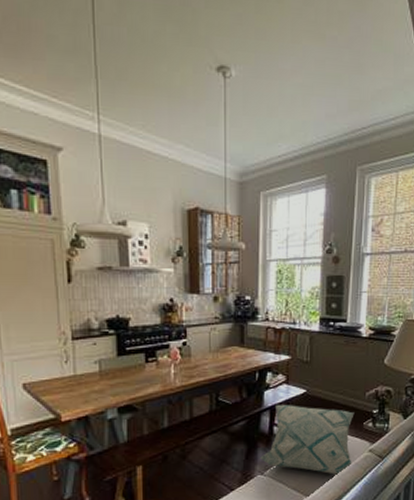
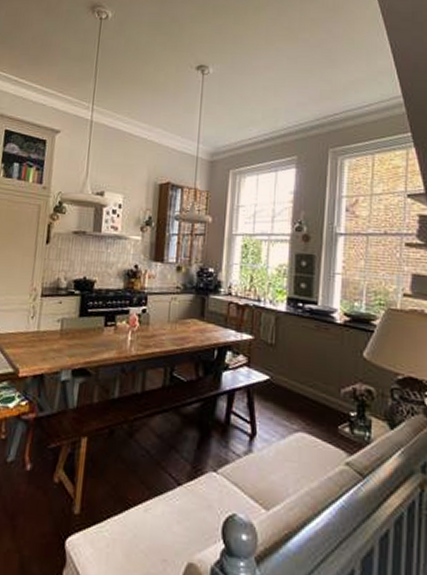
decorative pillow: present [260,404,355,476] -> none [214,388,327,490]

